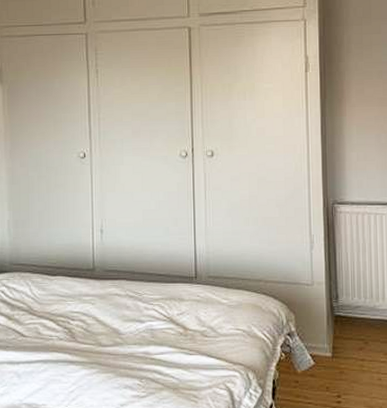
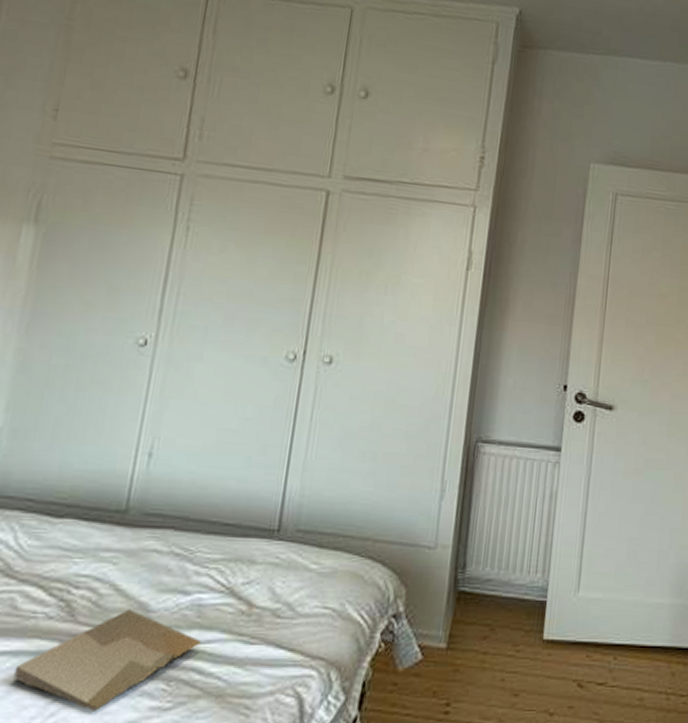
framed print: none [46,333,158,397] -> present [13,609,202,711]

